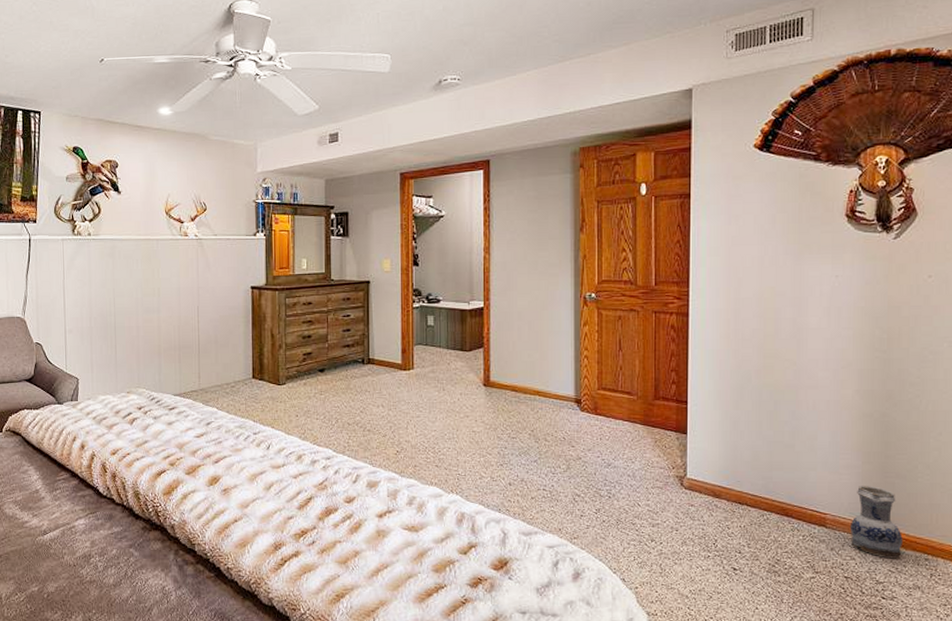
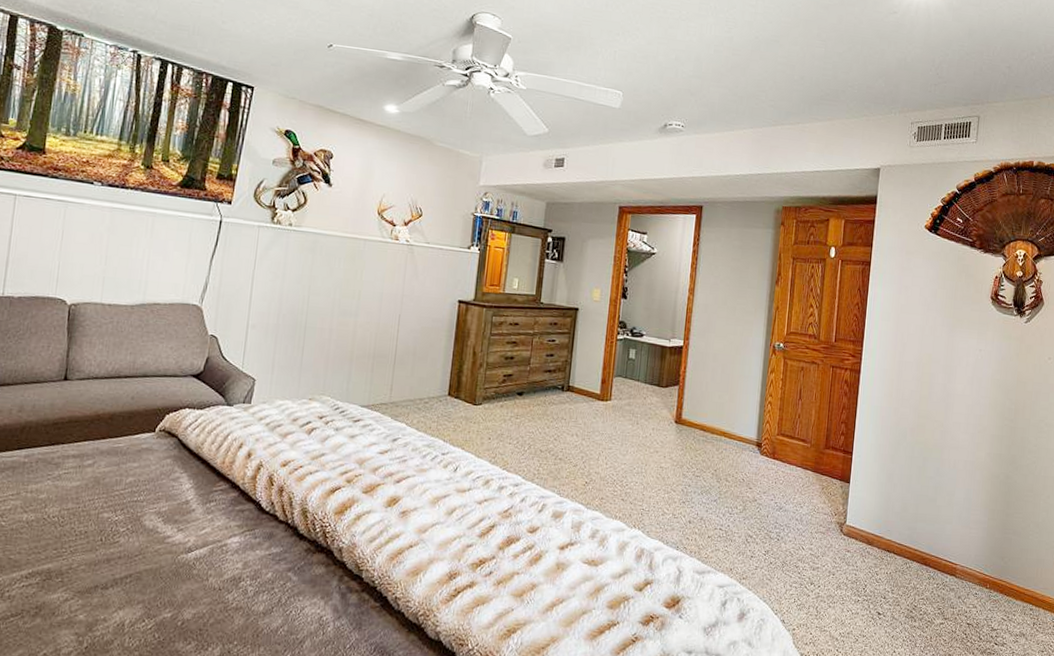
ceramic jug: present [849,485,903,558] -> none [974,539,1014,607]

